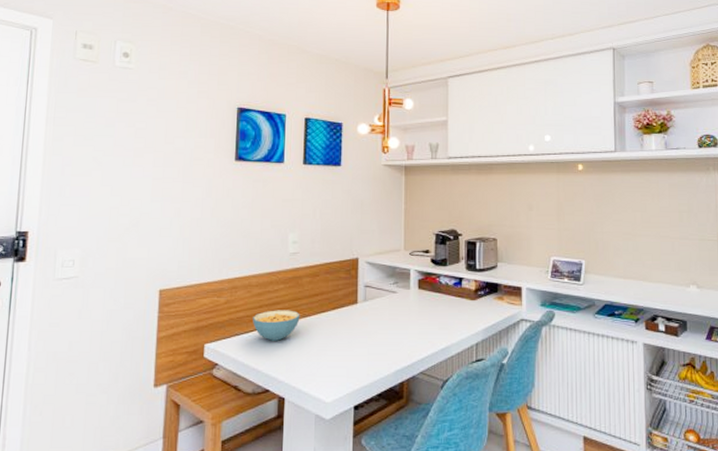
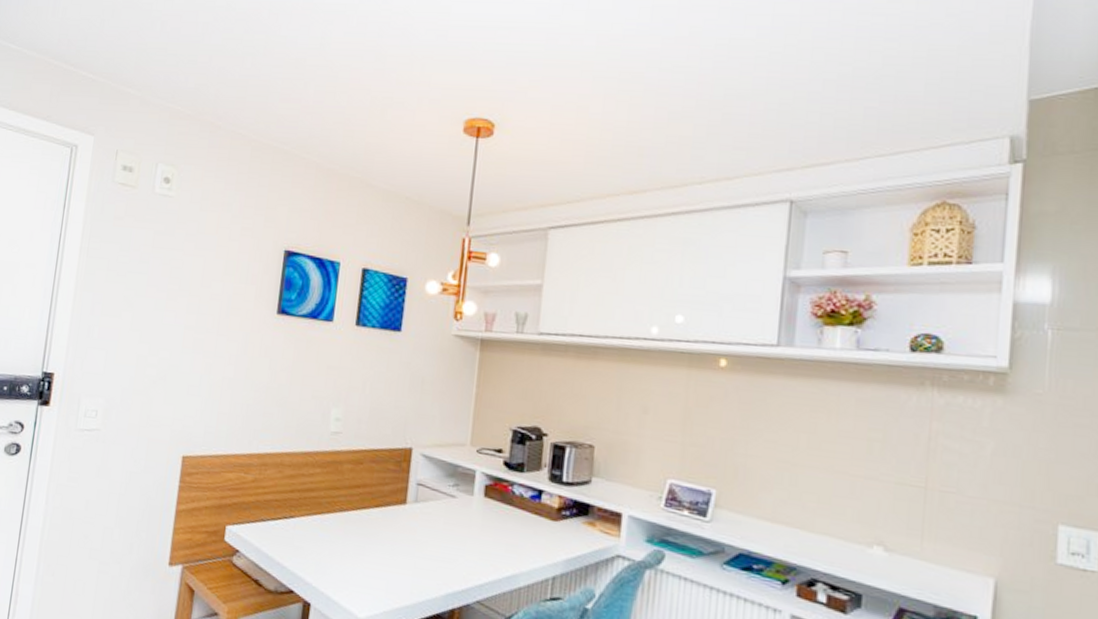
cereal bowl: present [253,310,300,341] -> none [281,497,337,535]

